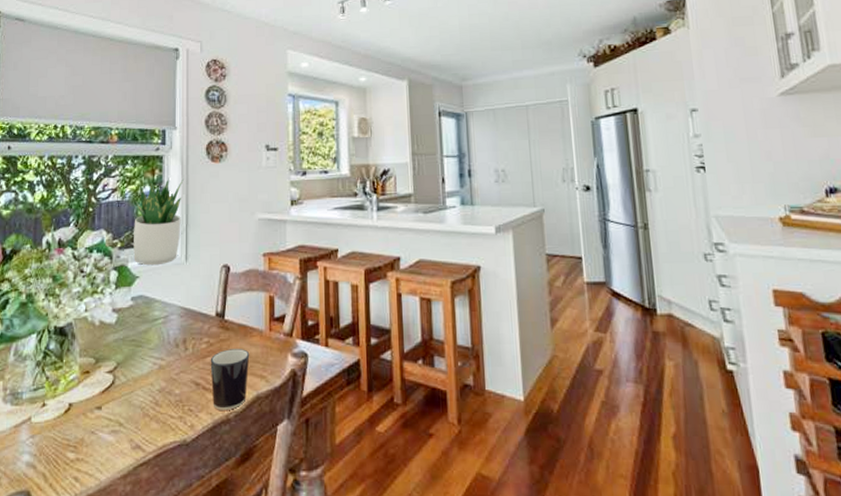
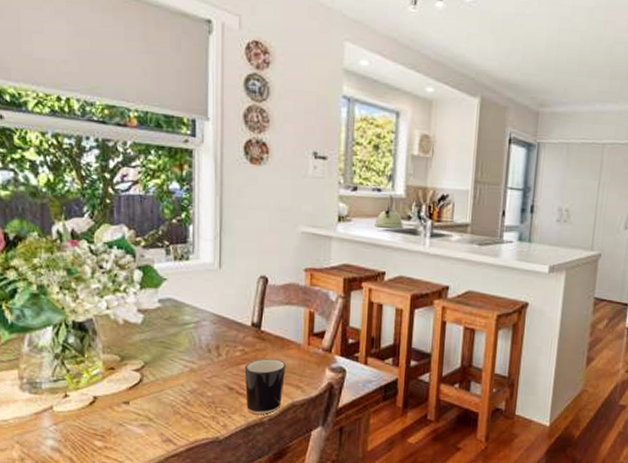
planter: present [133,178,184,266] -> none [159,176,217,270]
kettle: none [324,175,351,207] -> present [375,194,403,229]

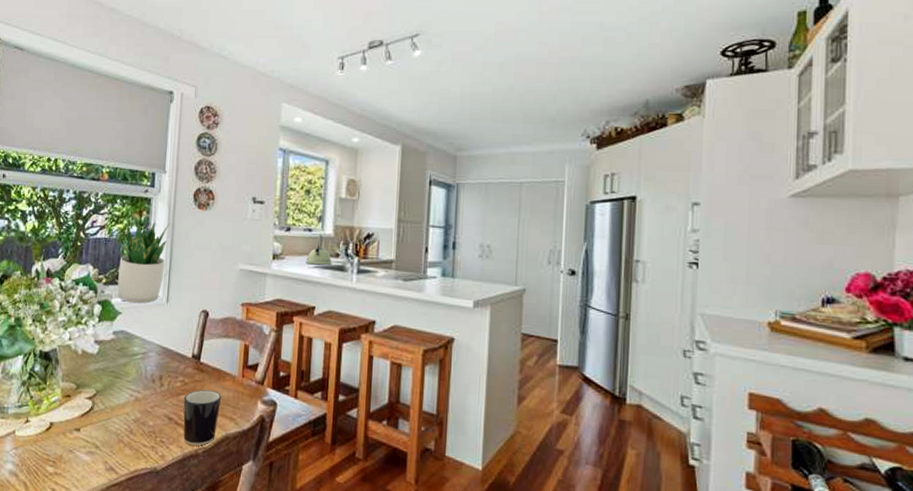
planter: none [159,176,217,270] -> present [117,220,170,304]

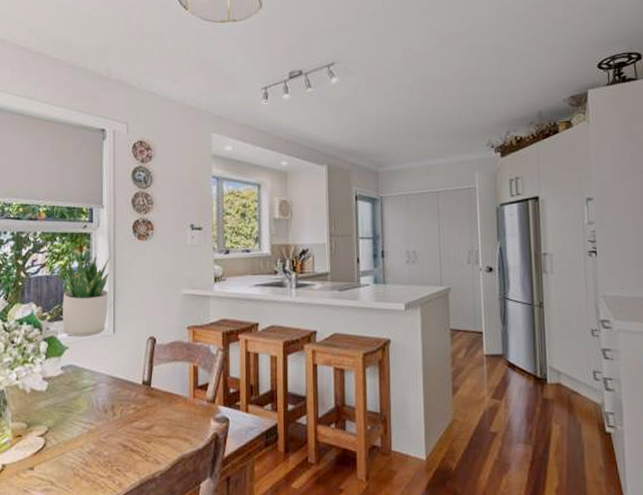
mug: present [183,389,222,447] -> none [137,414,175,471]
kettle: present [306,234,332,266] -> none [246,254,271,284]

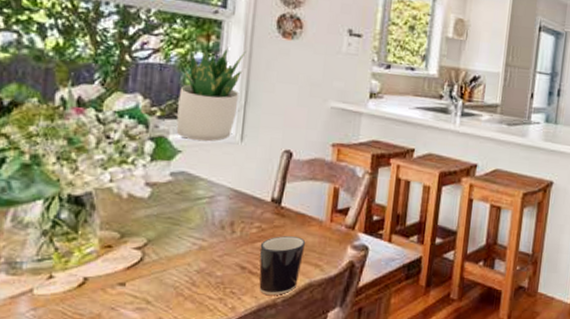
mug: none [137,414,175,471] -> present [259,236,306,296]

